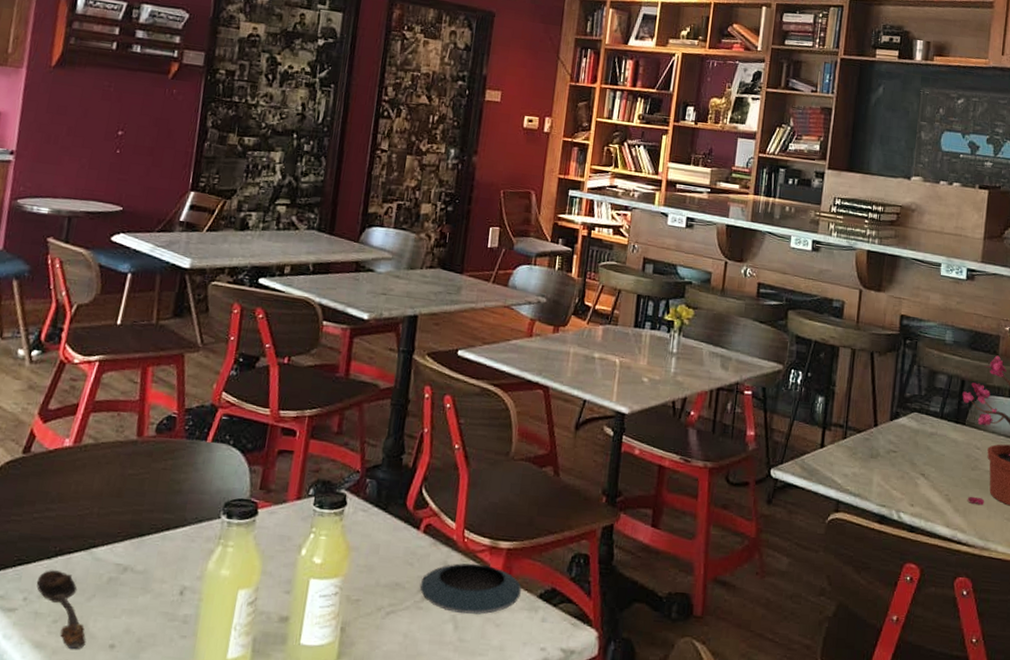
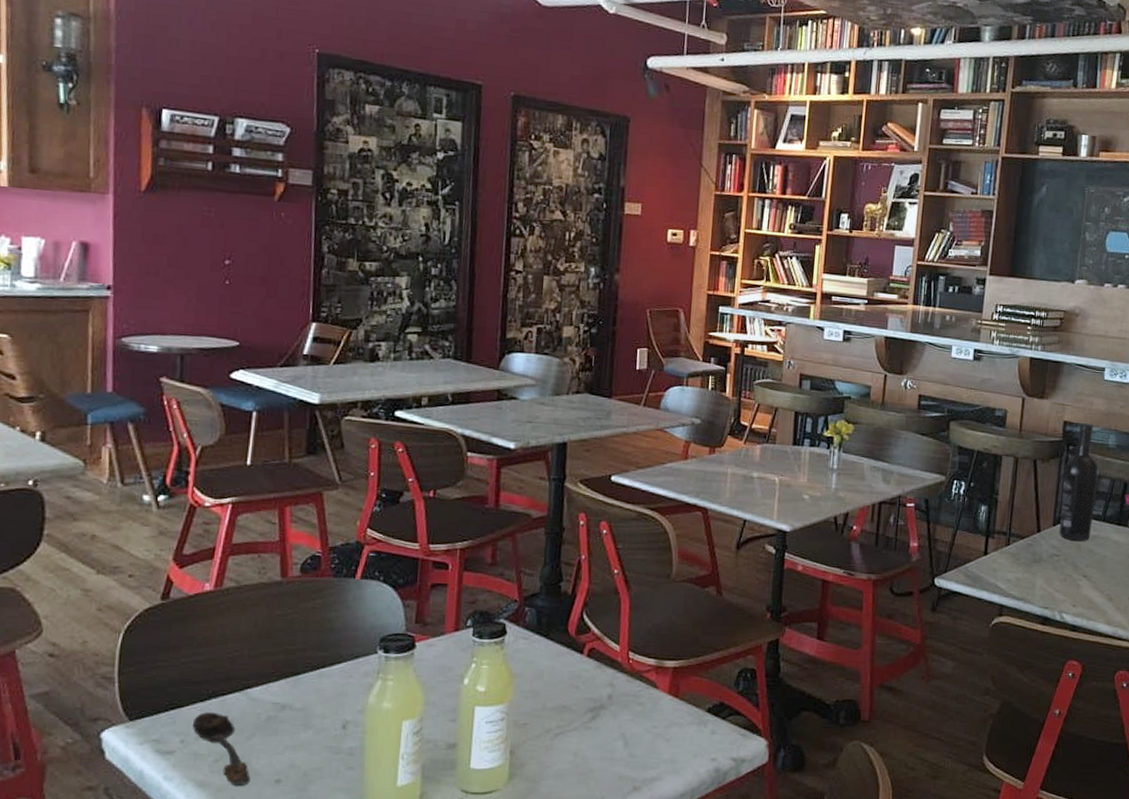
saucer: present [420,563,522,615] -> none [587,683,689,732]
wine bottle: none [896,317,936,439] -> present [1059,423,1099,542]

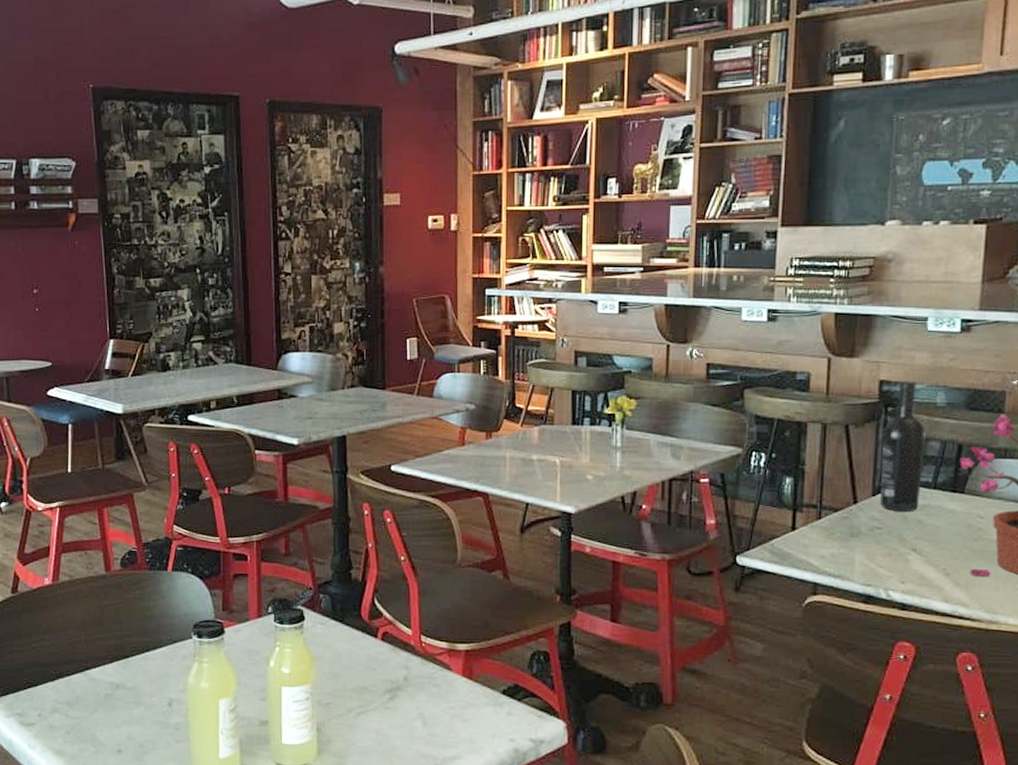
spoon: present [192,712,251,787] -> none [46,690,97,756]

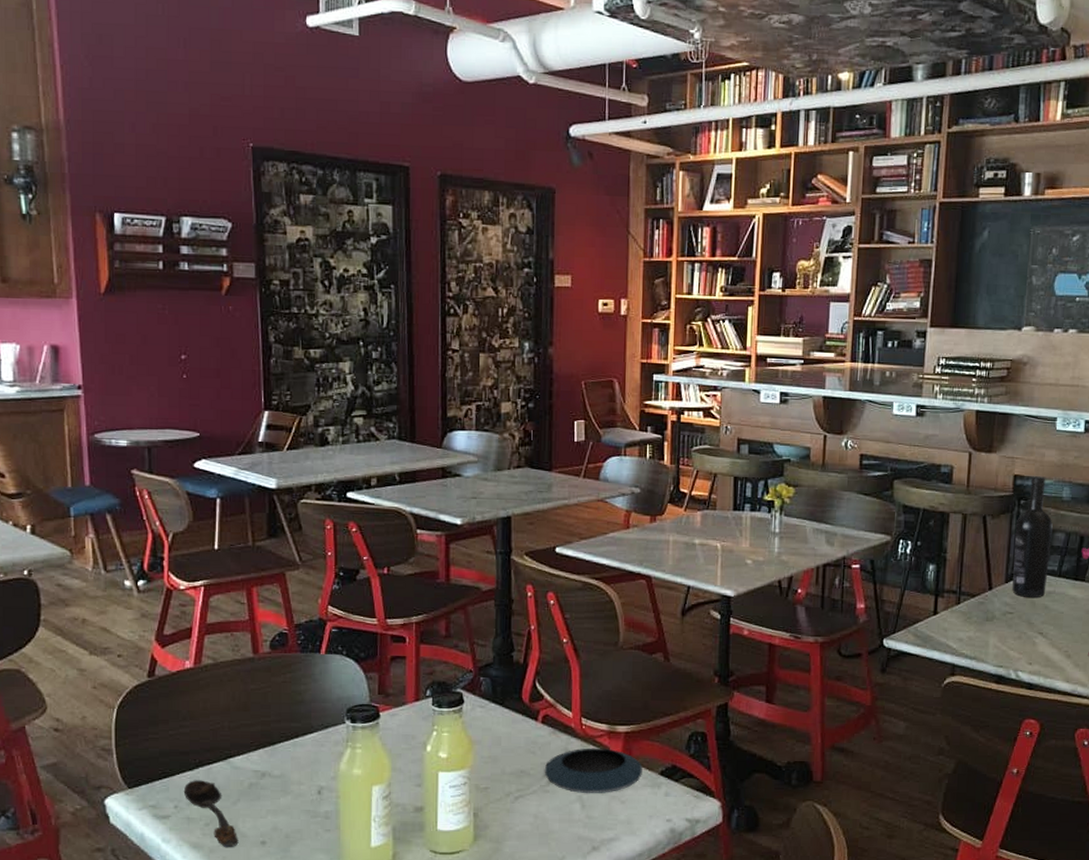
spoon: none [46,690,97,756] -> present [183,780,239,848]
saucer: none [385,665,484,712] -> present [544,748,643,794]

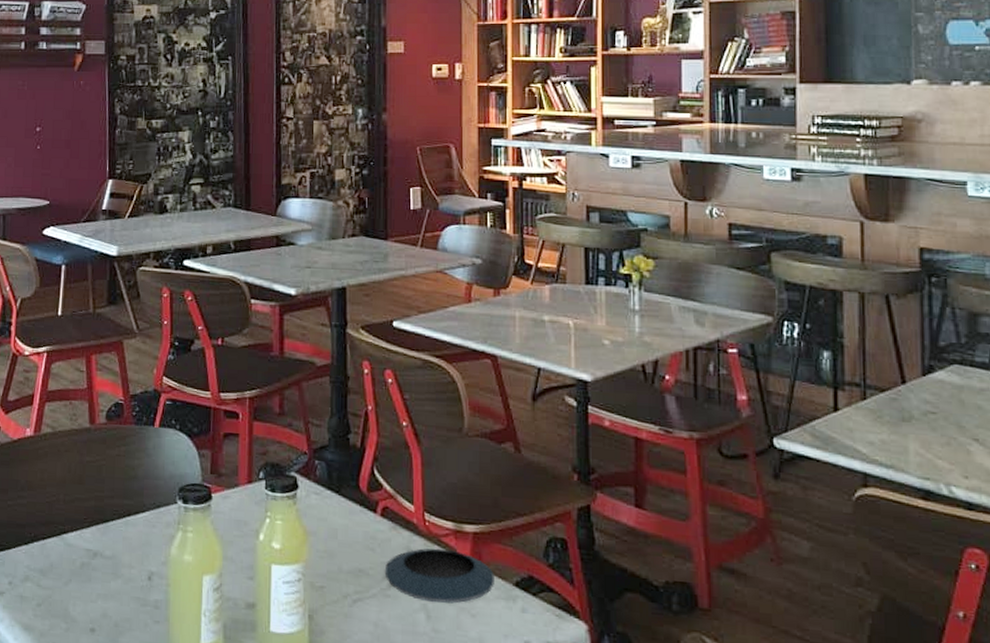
spoon: present [183,780,239,848] -> none [18,555,69,634]
wine bottle: present [1012,476,1053,598] -> none [929,249,978,396]

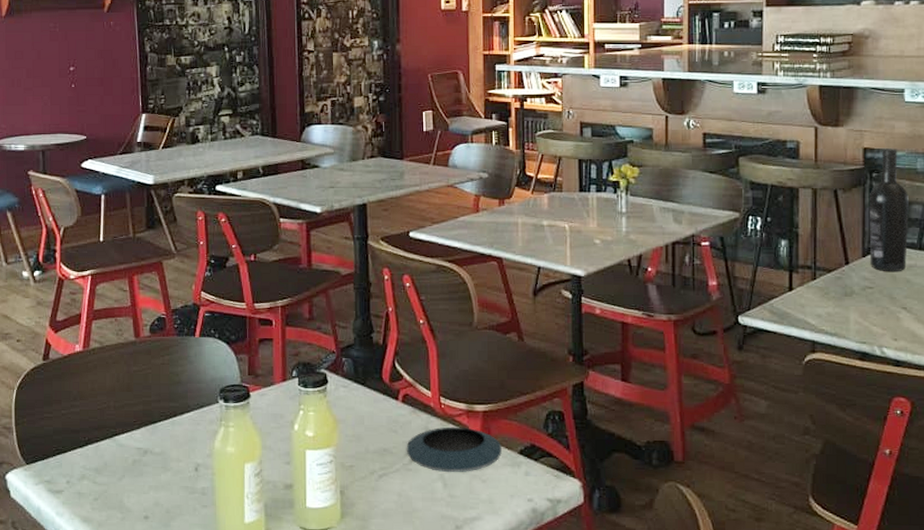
wine bottle: none [929,249,978,396] -> present [870,148,909,272]

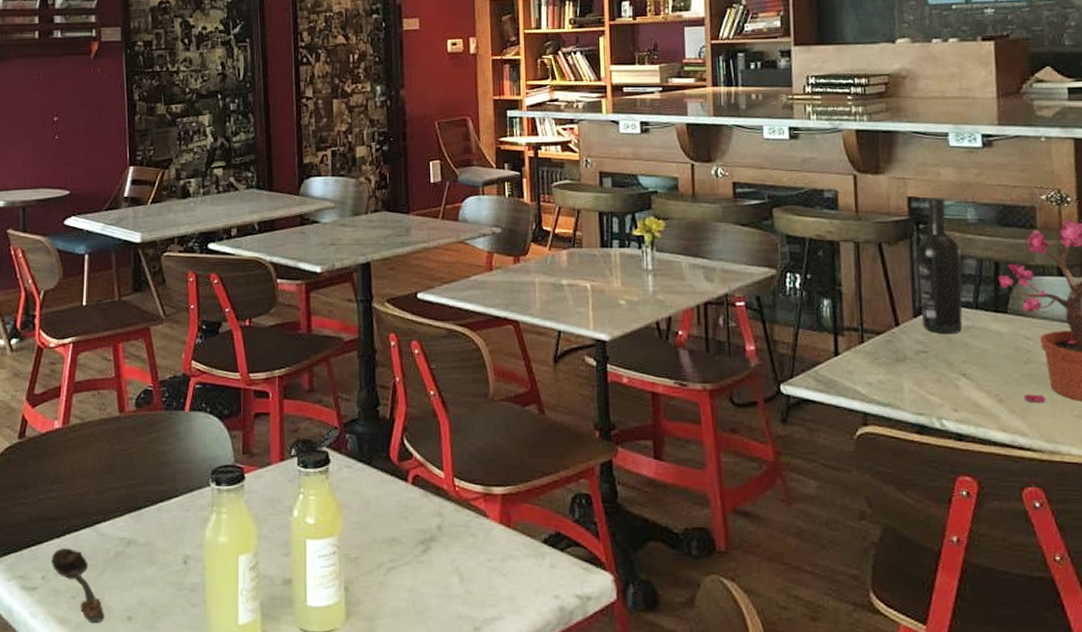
spoon: none [74,457,124,522] -> present [51,548,105,624]
saucer: present [406,426,502,473] -> none [417,512,524,566]

